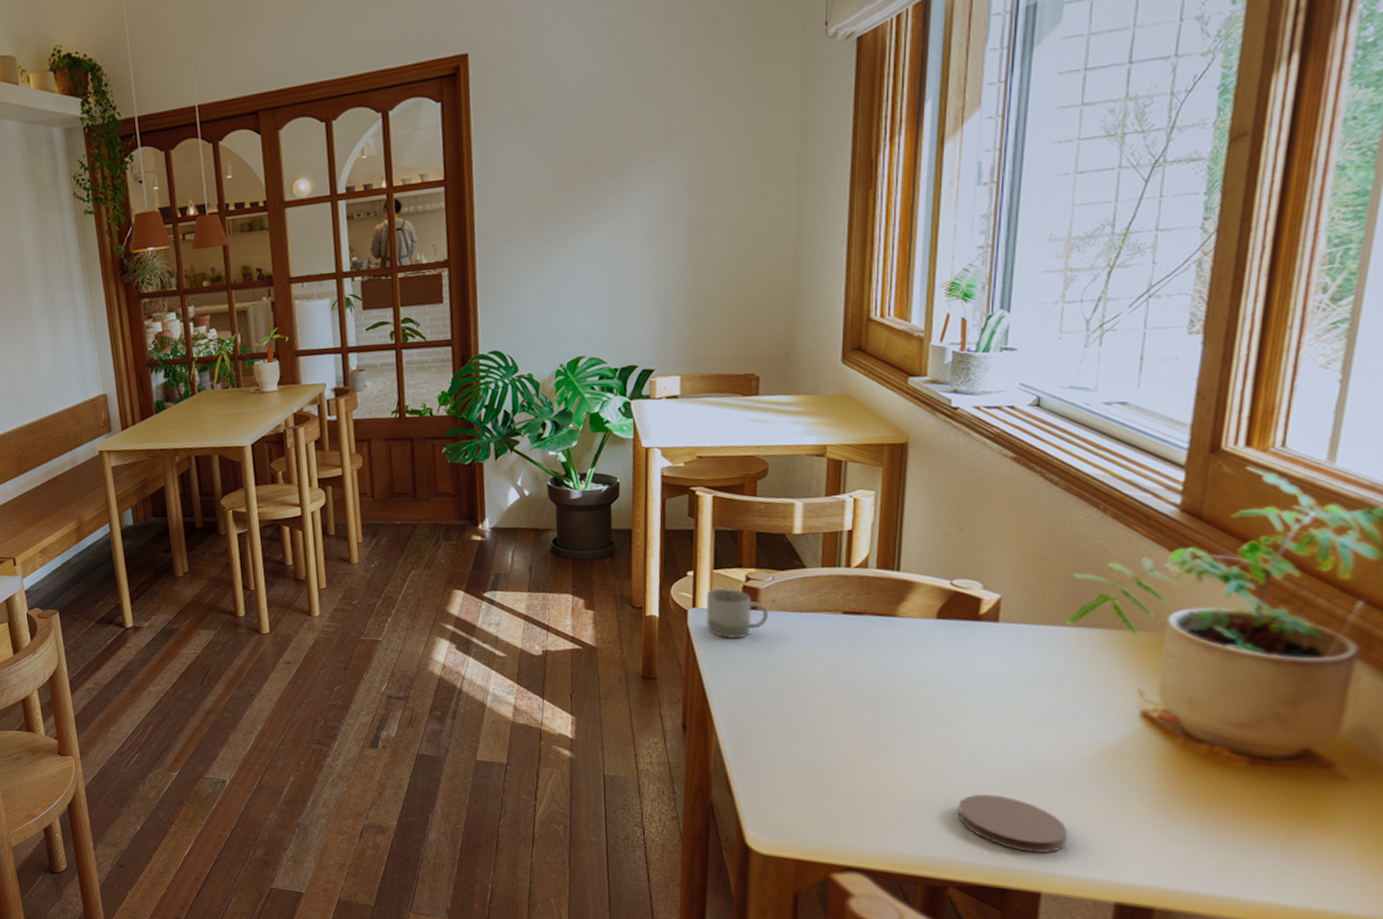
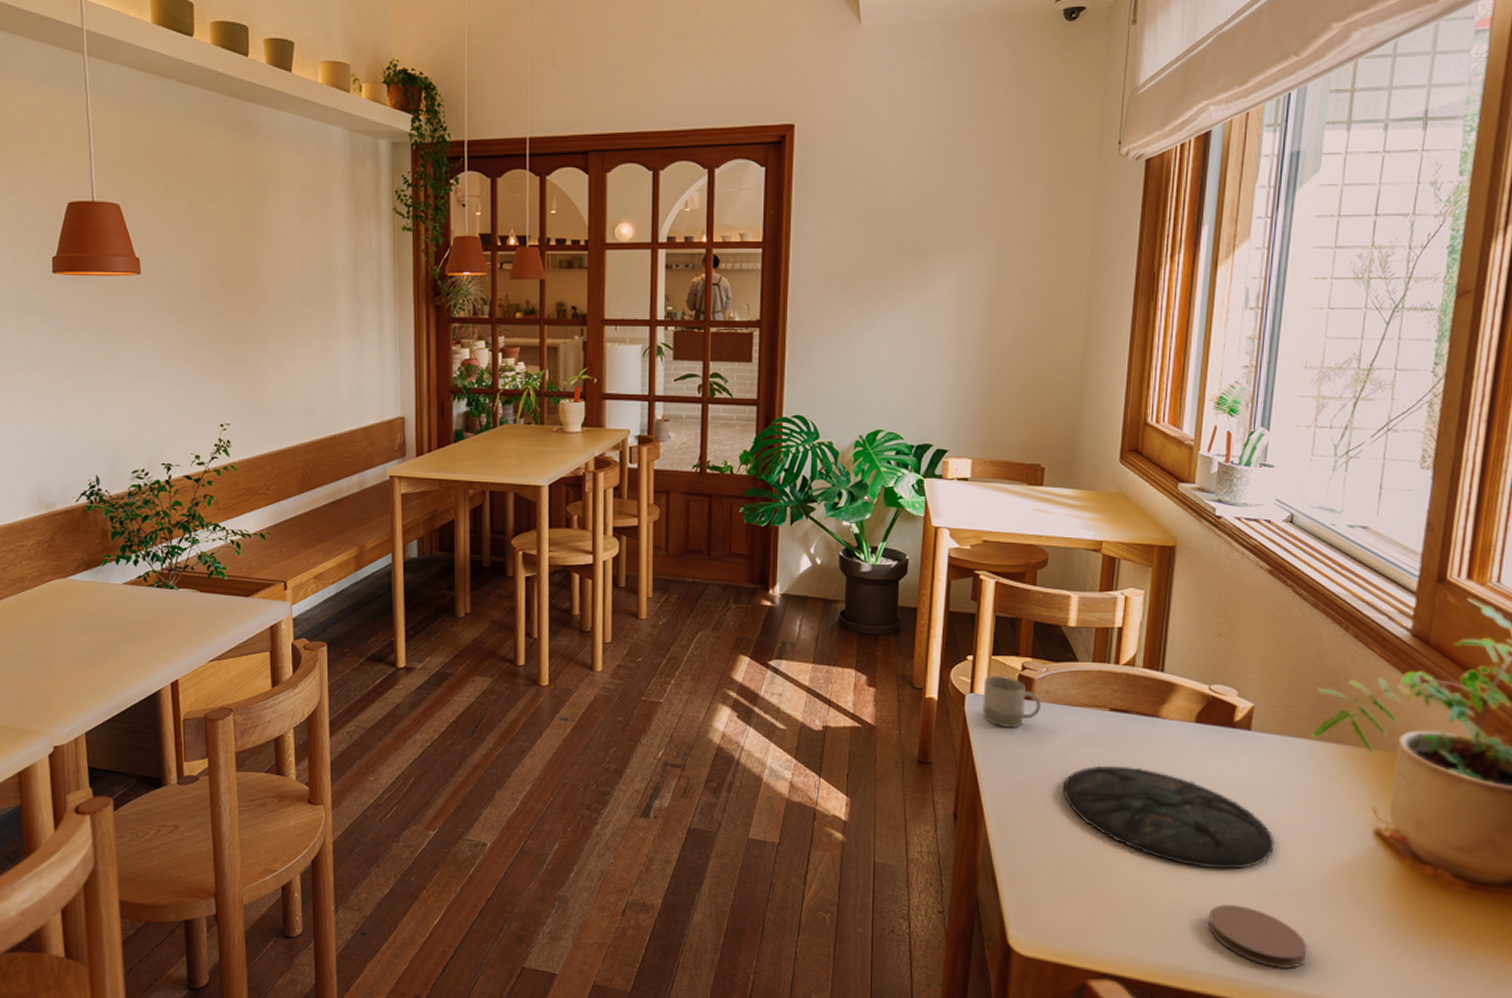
plate: none [795,666,1029,761] -> present [1063,765,1275,869]

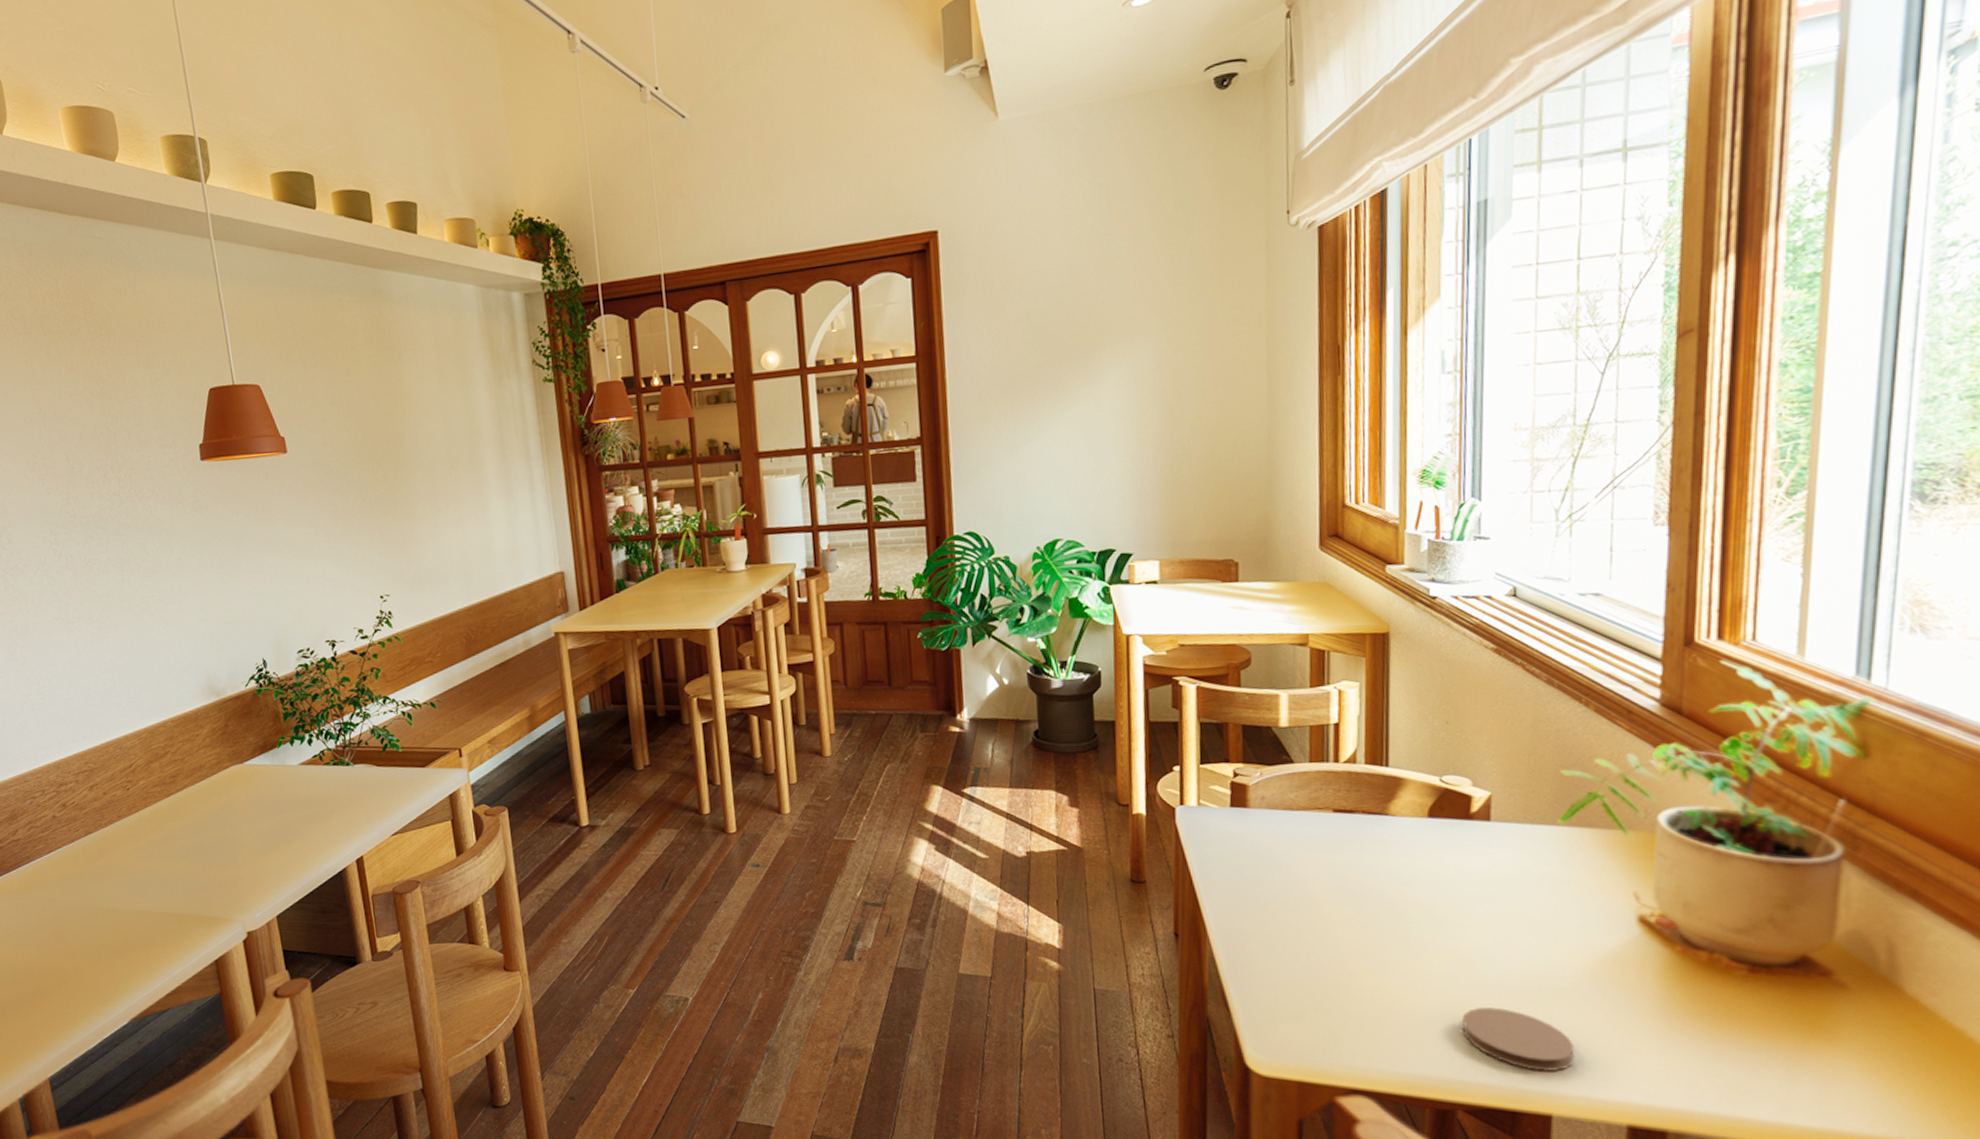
cup: present [982,676,1042,727] -> none [1194,784,1259,838]
plate: present [1063,765,1275,869] -> none [1289,869,1528,971]

